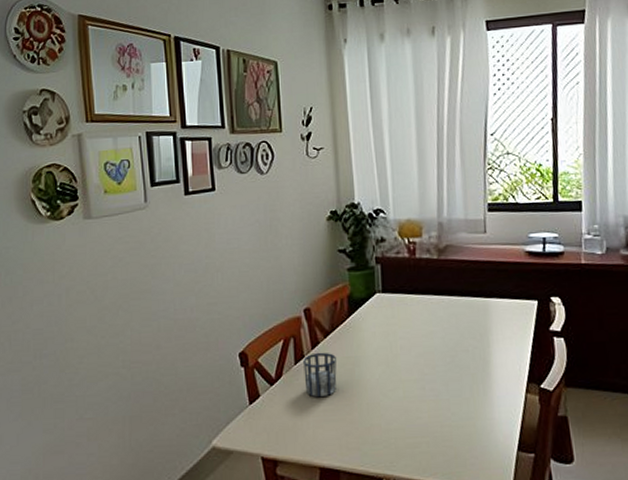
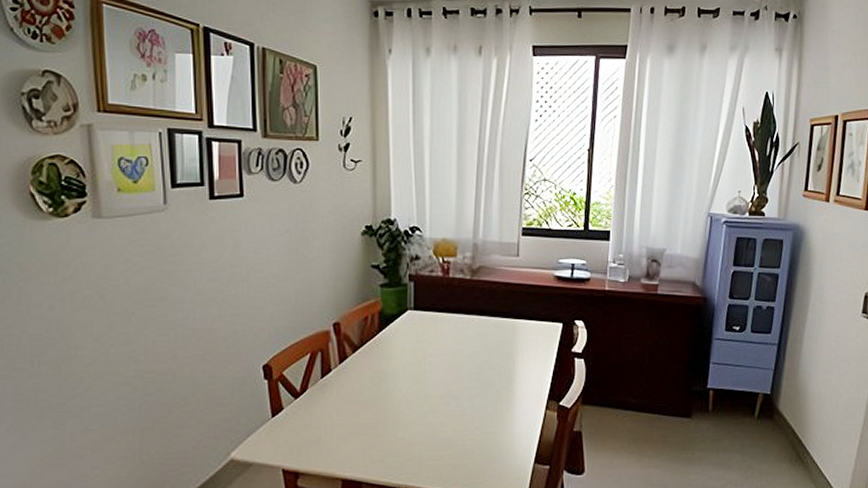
cup: present [303,352,337,398] -> none [330,366,364,412]

